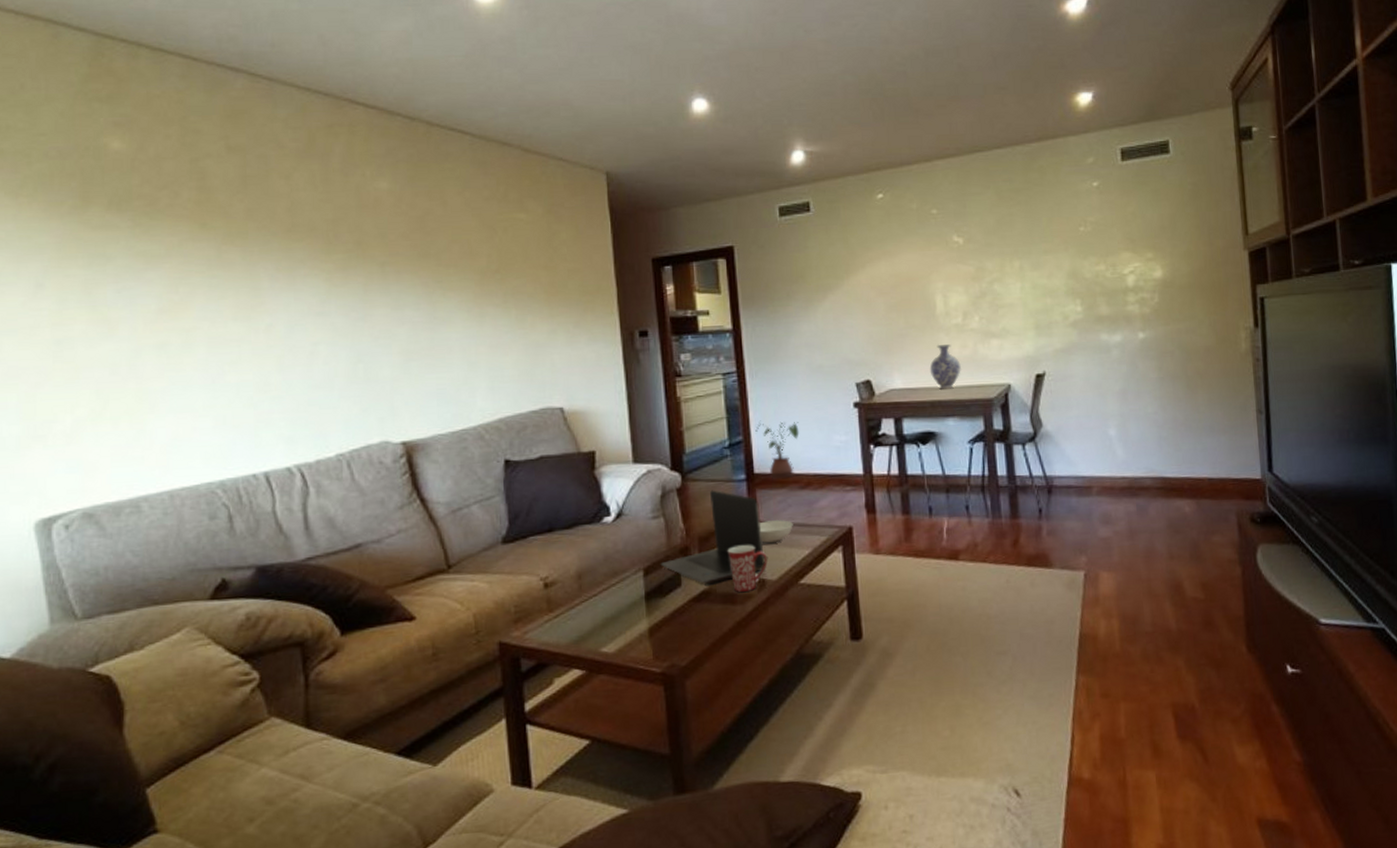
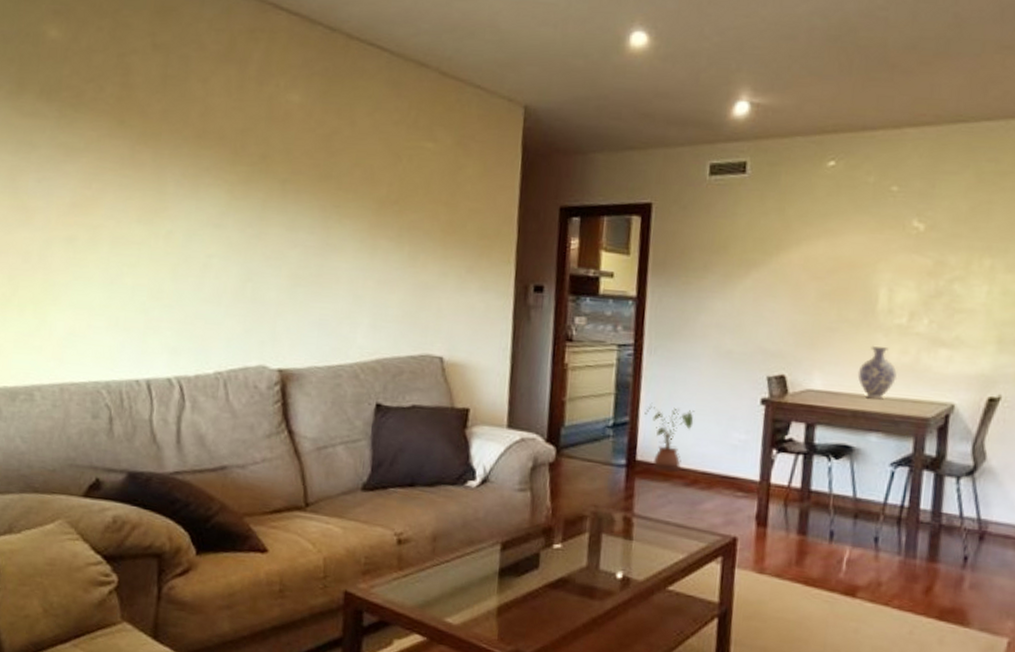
laptop computer: present [660,490,765,585] -> none [519,470,635,573]
mug: present [727,545,767,592] -> none [593,536,636,588]
bowl: present [759,520,793,544] -> none [632,514,671,541]

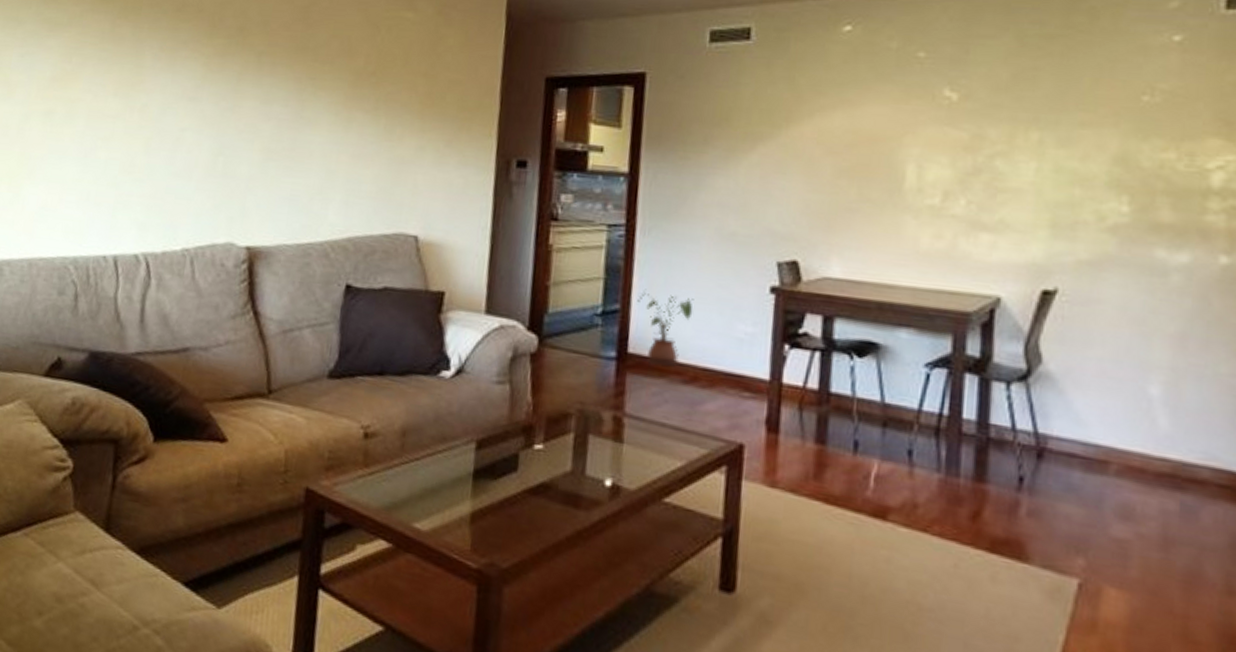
vase: present [857,345,898,400] -> none [883,228,931,290]

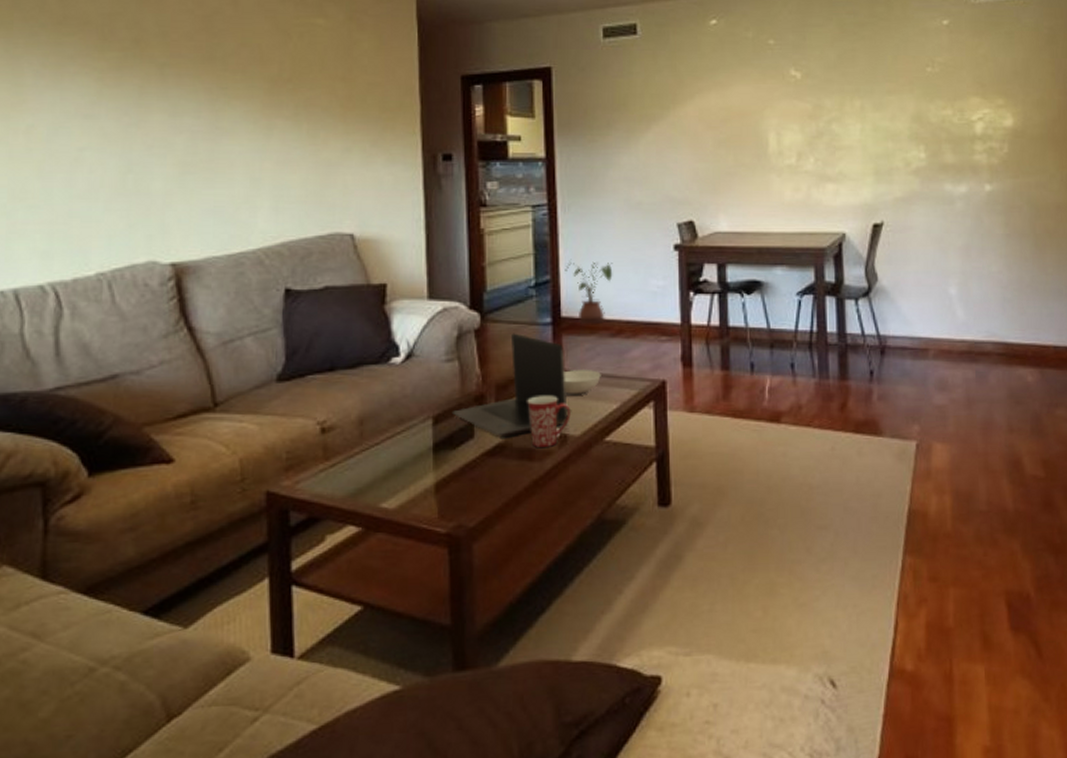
laptop computer: none [496,363,627,478] -> present [451,333,568,438]
mug: none [579,437,627,497] -> present [527,396,571,447]
bowl: none [622,414,667,445] -> present [564,370,601,395]

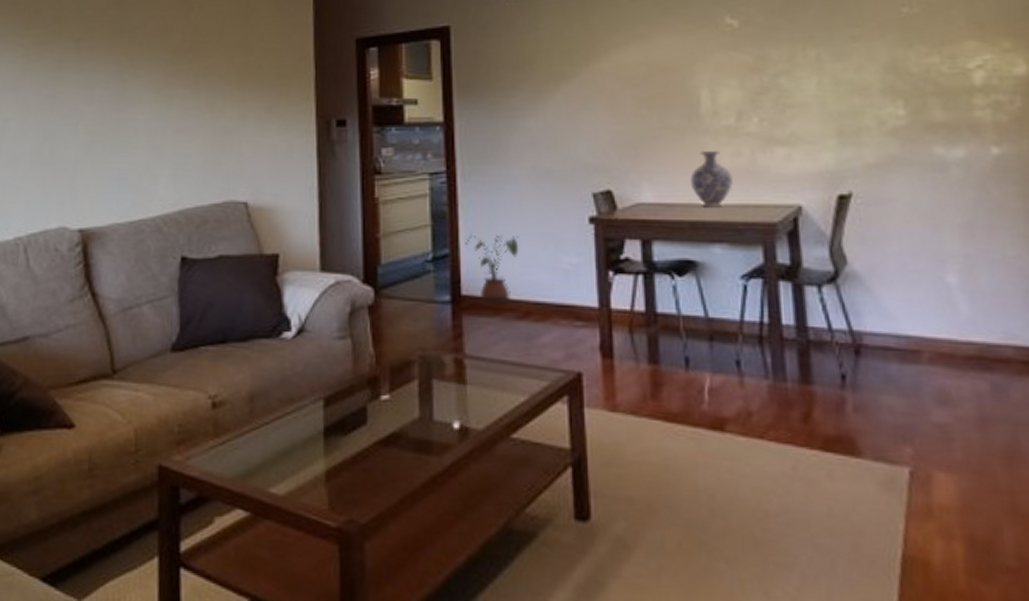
laptop computer: present [451,333,568,438] -> none [343,311,469,427]
mug: present [527,396,571,447] -> none [424,382,472,440]
bowl: present [564,370,601,395] -> none [464,355,507,384]
vase: none [758,185,794,235] -> present [690,150,734,207]

